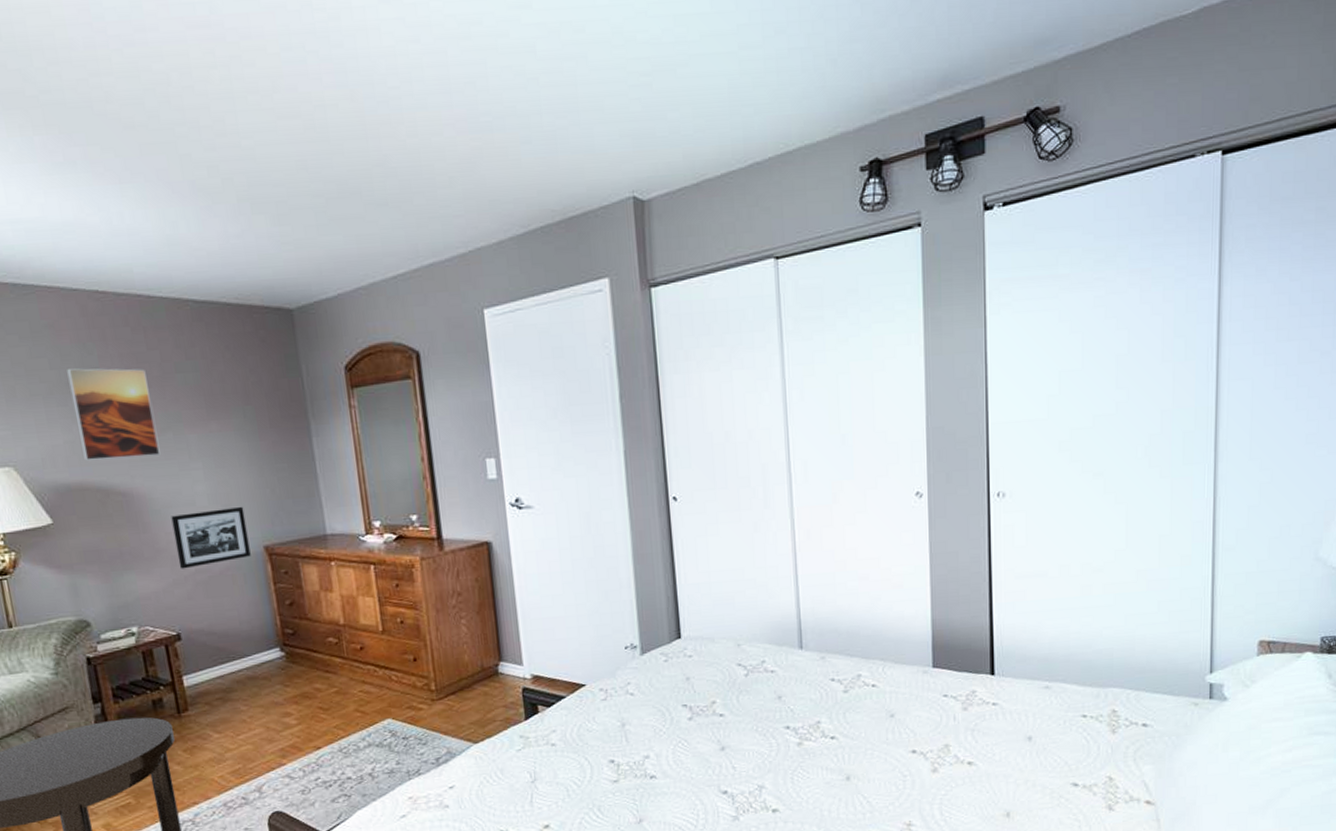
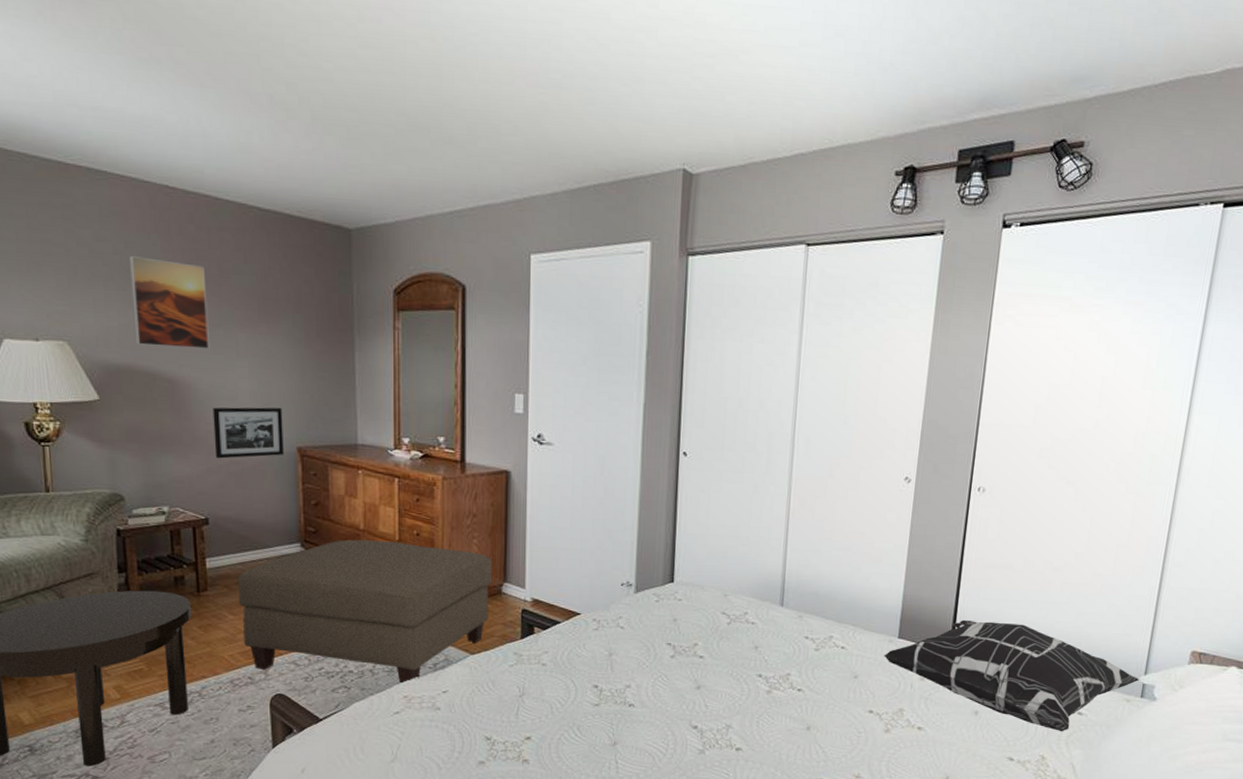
ottoman: none [218,632,488,788] -> present [237,539,492,682]
decorative pillow: none [919,635,1205,748] -> present [883,620,1139,731]

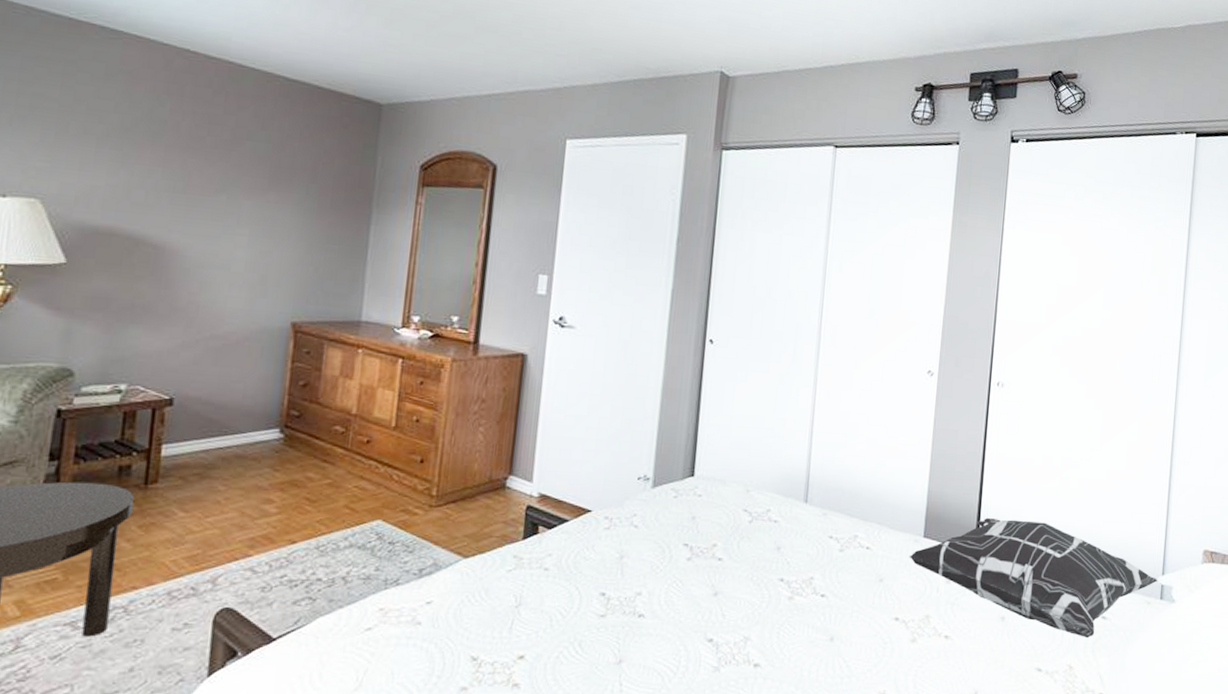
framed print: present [130,256,210,349] -> none [123,116,216,215]
picture frame: present [212,407,284,459] -> none [193,276,281,333]
ottoman: present [237,539,492,682] -> none [192,425,498,592]

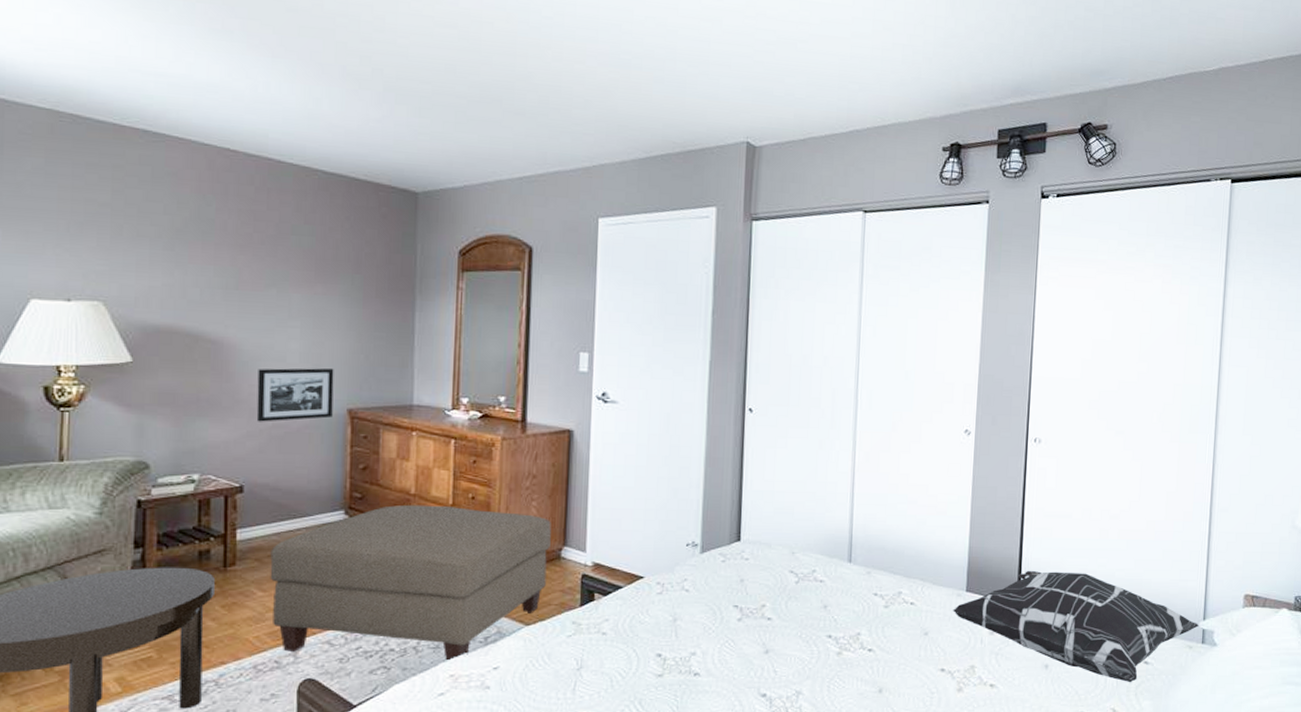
ottoman: none [192,425,498,592] -> present [270,504,551,660]
picture frame: none [193,276,281,333] -> present [256,368,334,422]

